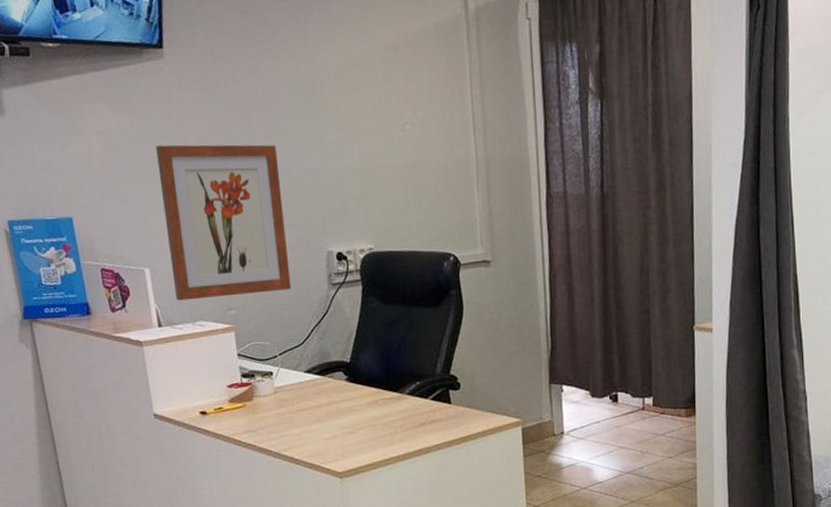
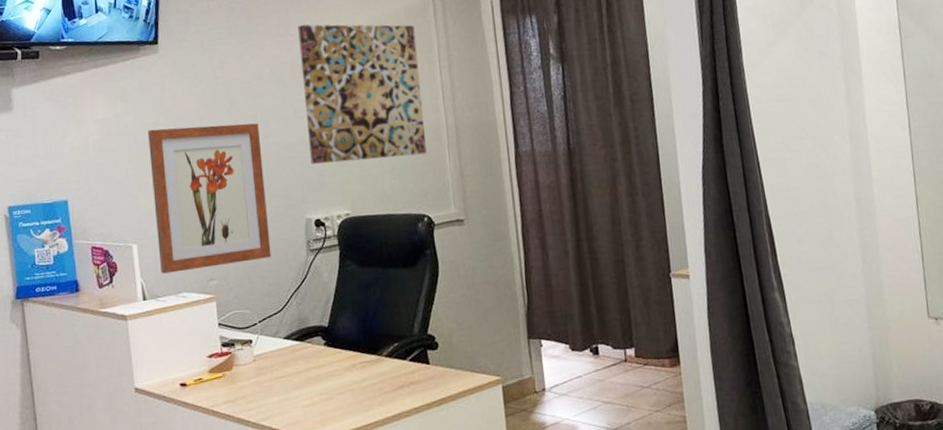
wall art: none [318,37,455,194] -> present [298,24,427,164]

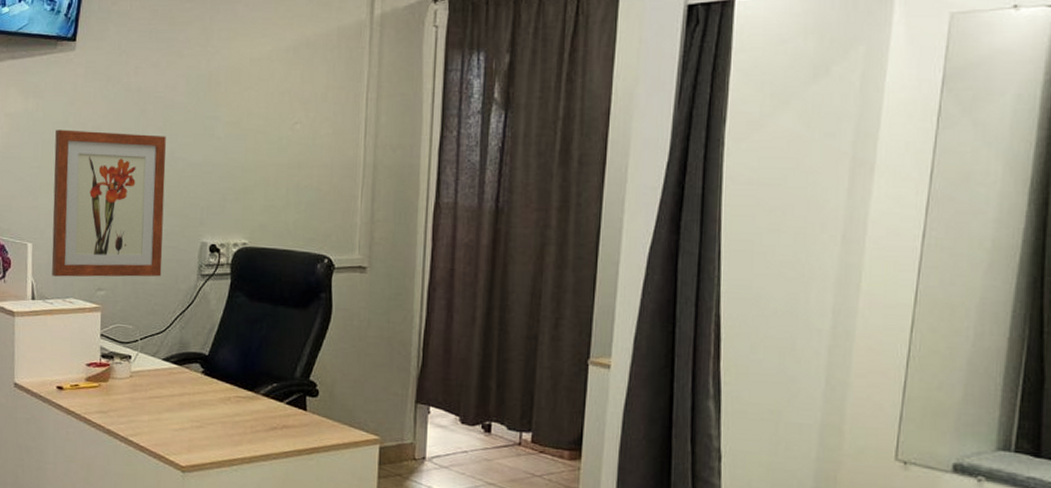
wall art: present [298,24,427,164] -> none [214,37,346,192]

